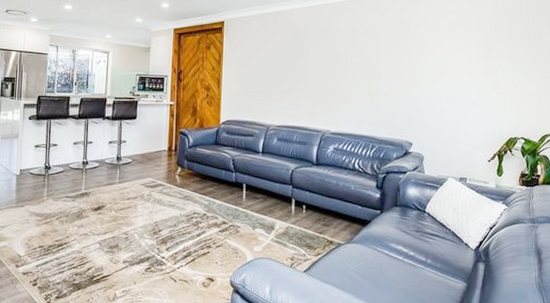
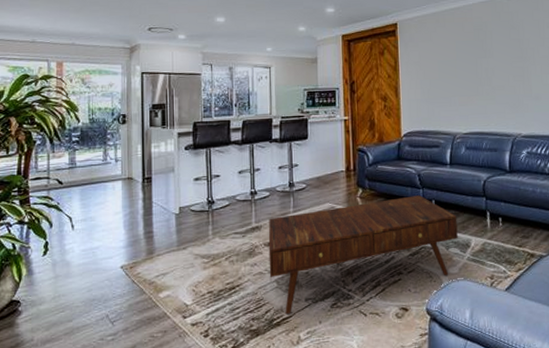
coffee table: none [93,178,265,274] -> present [268,195,458,315]

